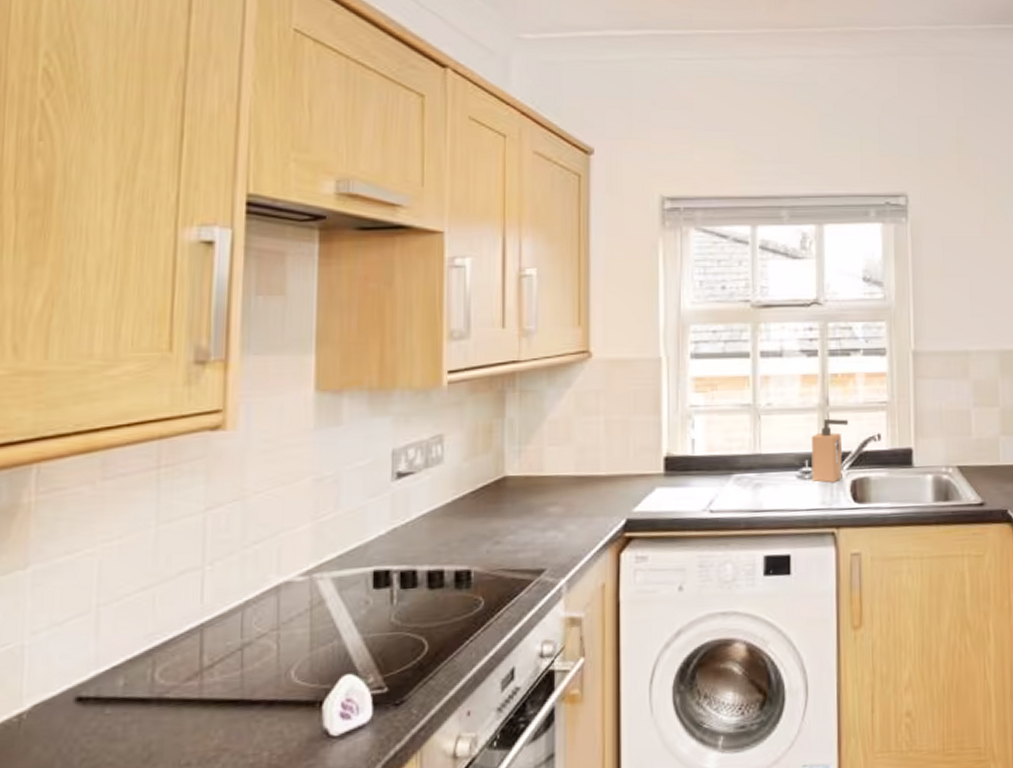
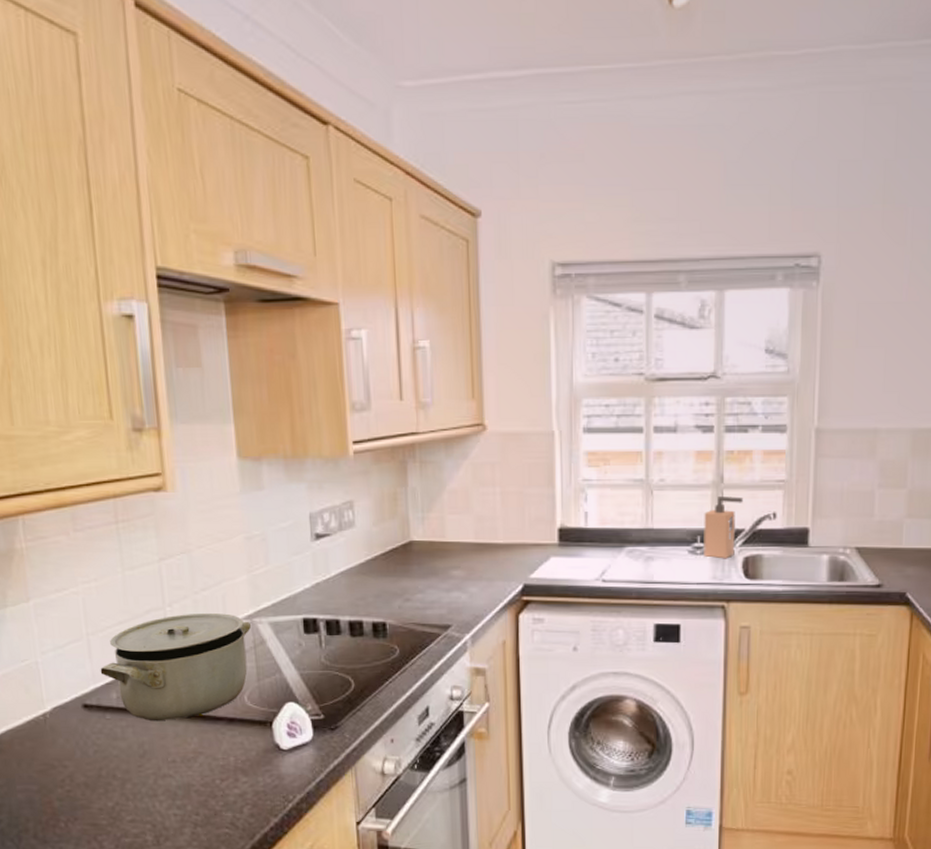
saucepan: none [107,570,309,712] -> present [100,613,251,721]

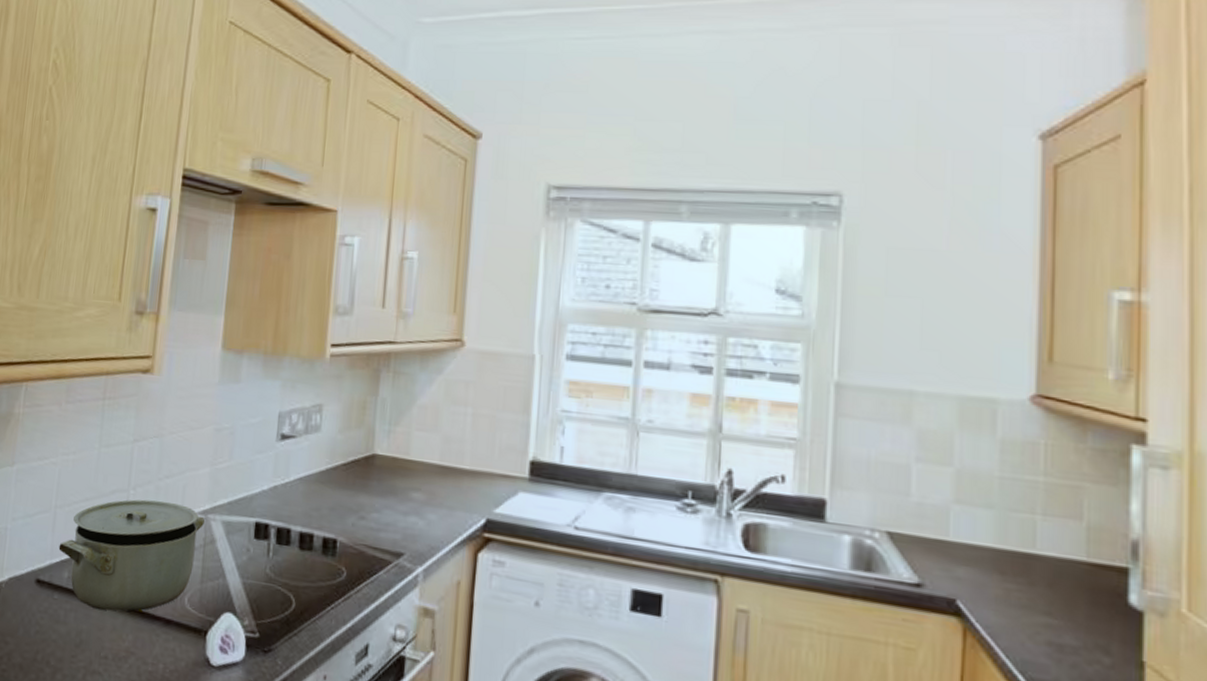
soap dispenser: present [704,495,744,559] -> none [695,447,746,523]

